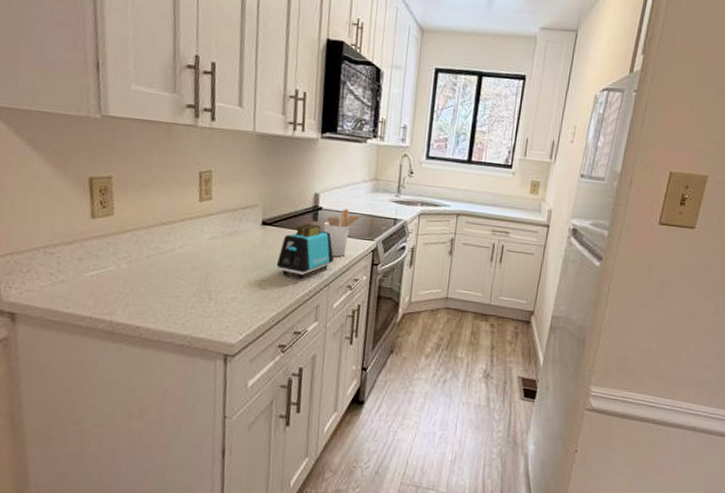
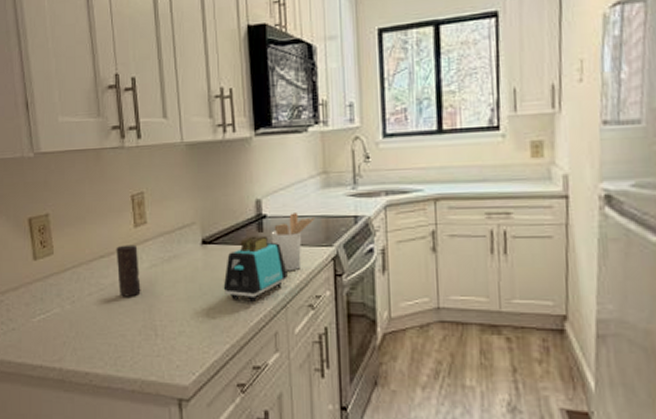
candle: none [177,215,201,264] -> present [116,244,141,297]

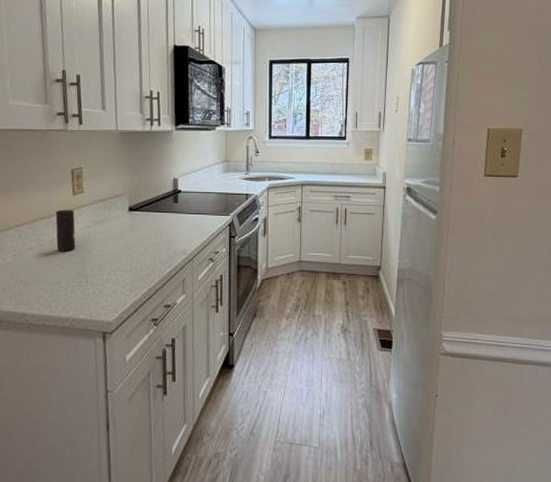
toaster: present [223,235,288,302] -> none [144,206,195,256]
utensil holder: present [271,213,315,271] -> none [184,190,217,233]

